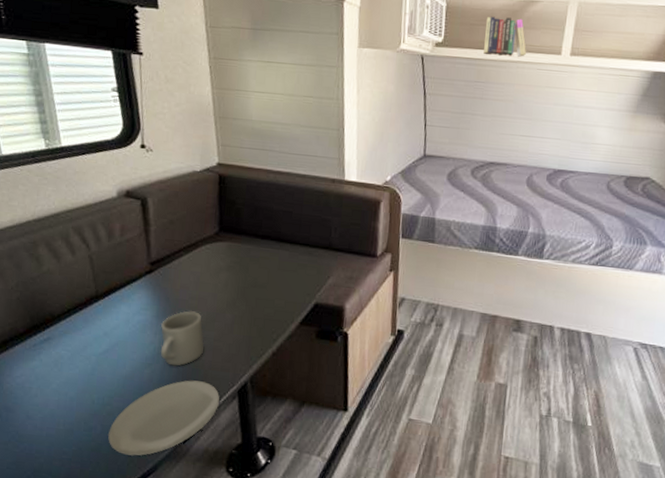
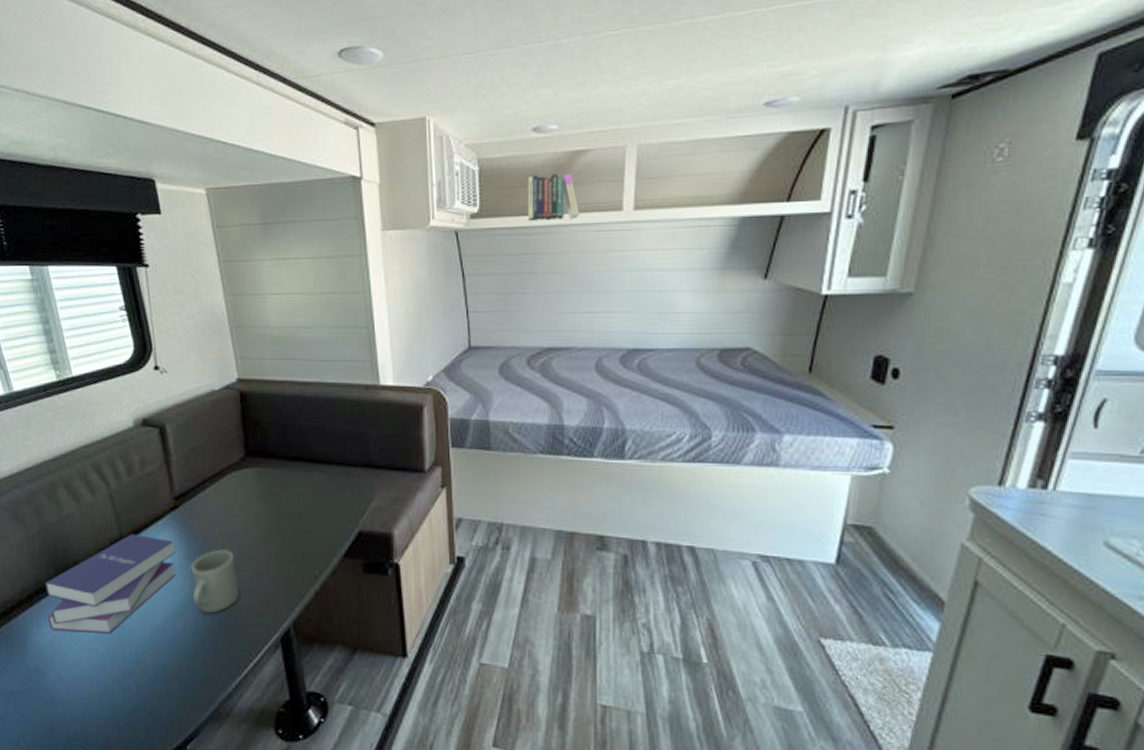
book: none [20,292,147,380] -> present [45,533,175,634]
plate: present [108,380,220,456] -> none [145,628,261,719]

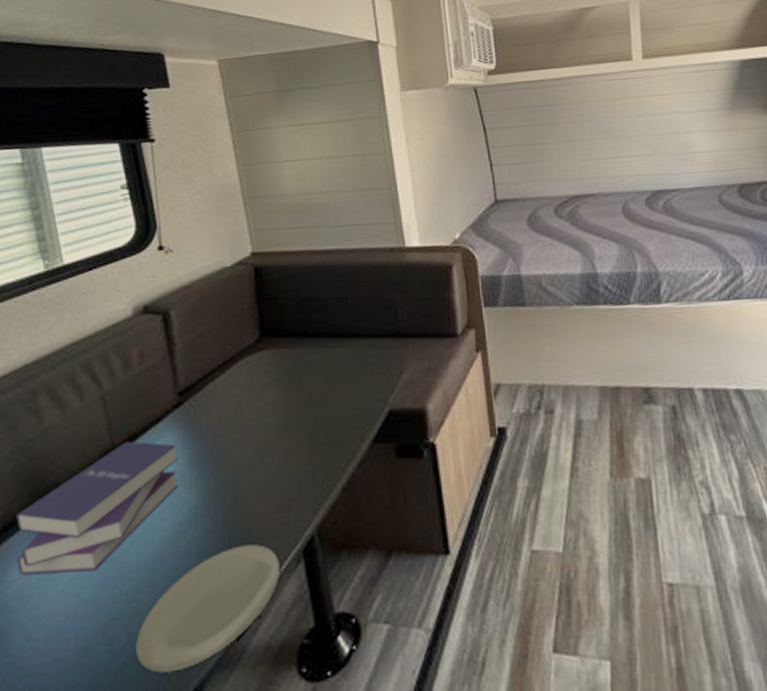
plate: none [145,628,261,719] -> present [136,544,279,673]
cup: present [191,549,240,614] -> none [197,448,254,529]
books: present [527,173,579,222] -> none [540,28,592,75]

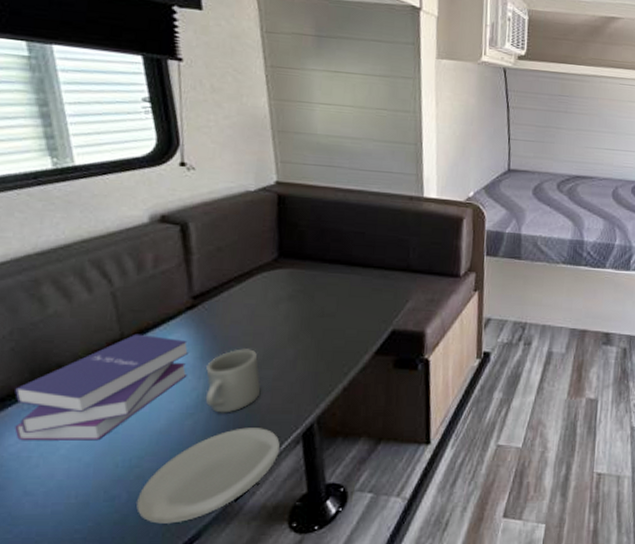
cup: none [197,448,254,529] -> present [205,349,262,413]

